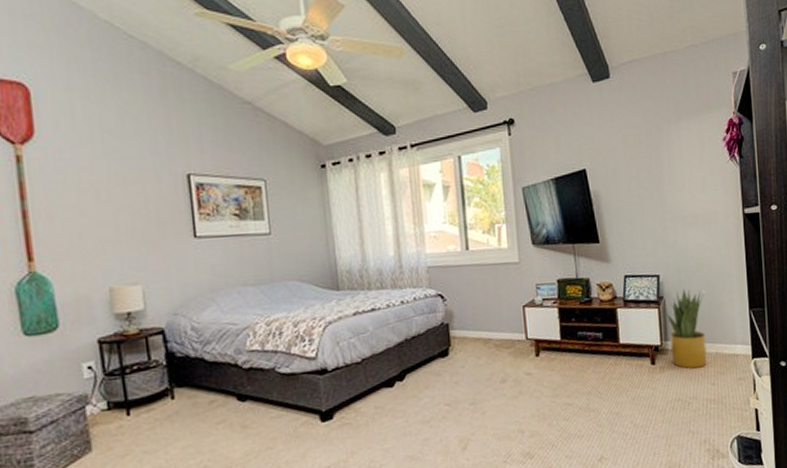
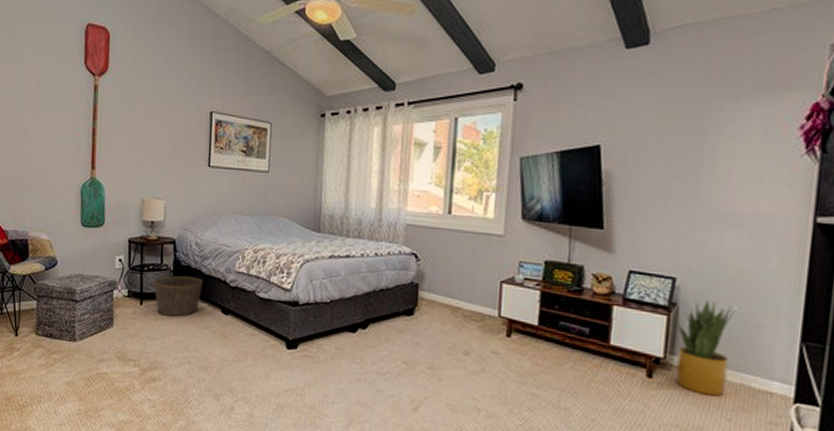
basket: none [142,366,209,422] -> present [154,275,203,317]

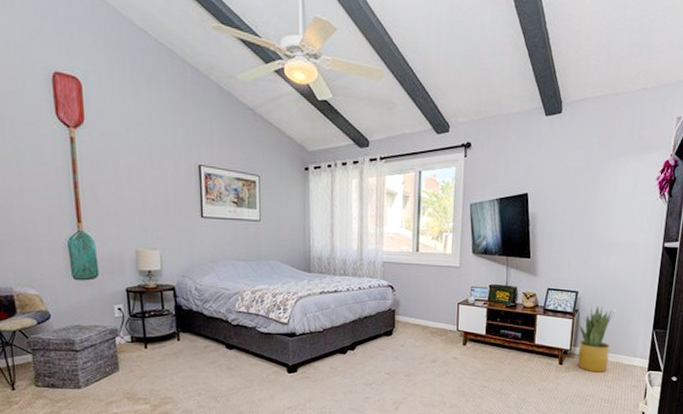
basket: present [154,275,203,317] -> none [157,318,206,356]

